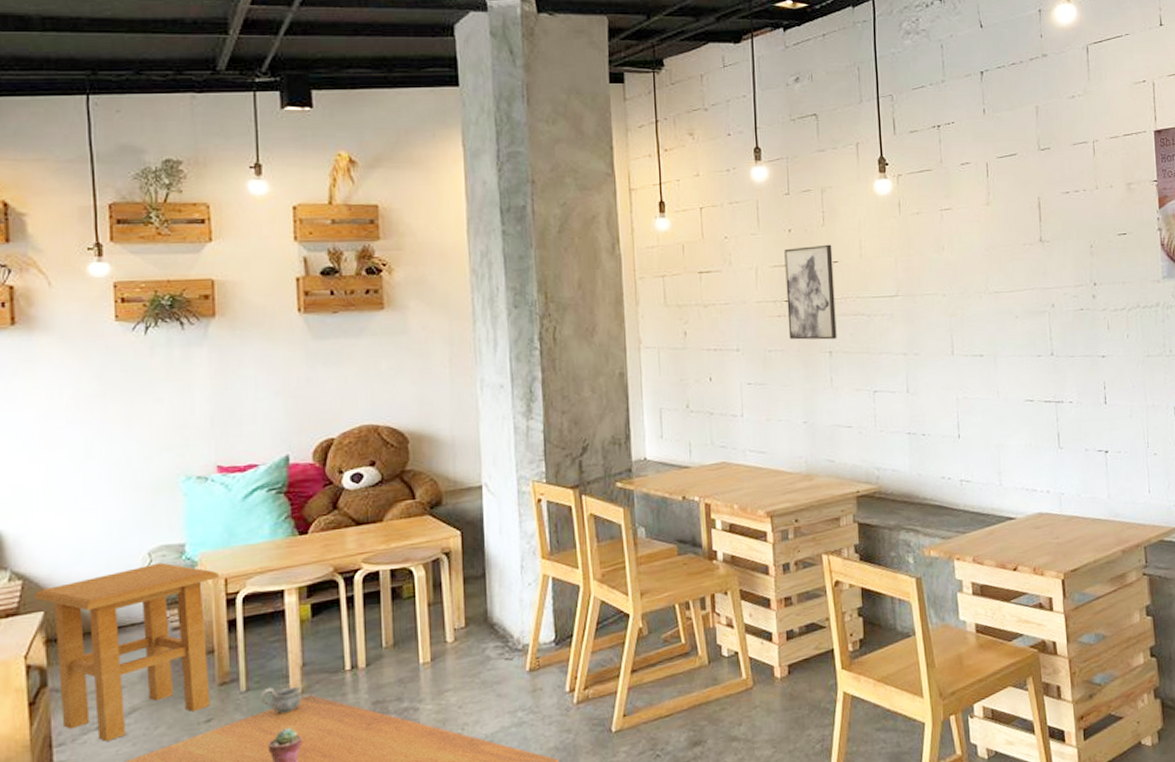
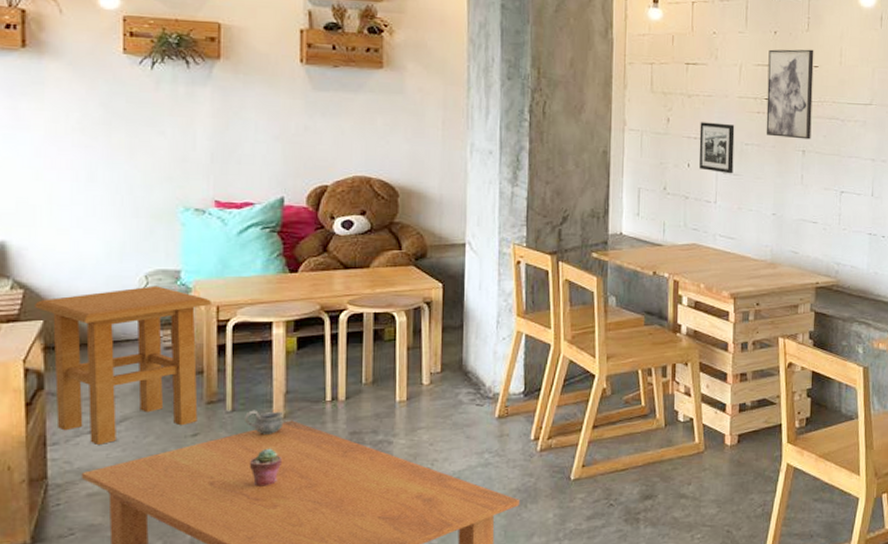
picture frame: none [719,331,758,384] -> present [699,122,735,174]

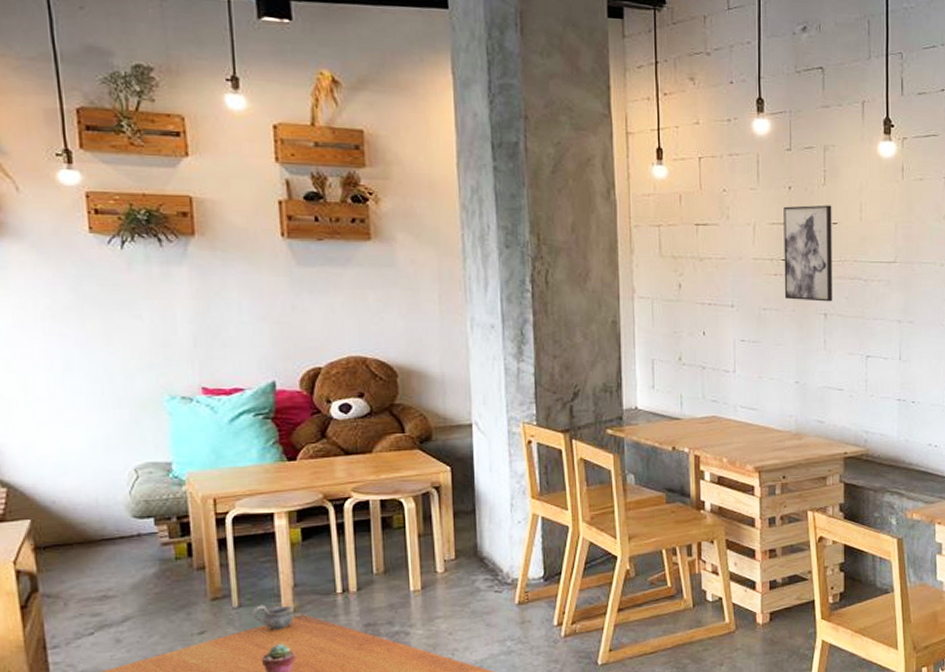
side table: present [34,285,211,444] -> none [20,479,207,646]
picture frame: present [699,122,735,174] -> none [714,287,752,341]

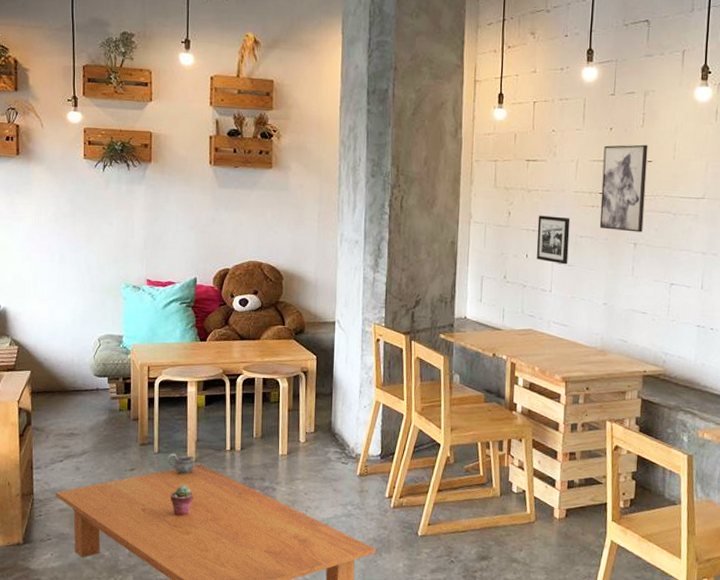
picture frame: none [714,287,752,341] -> present [536,215,571,265]

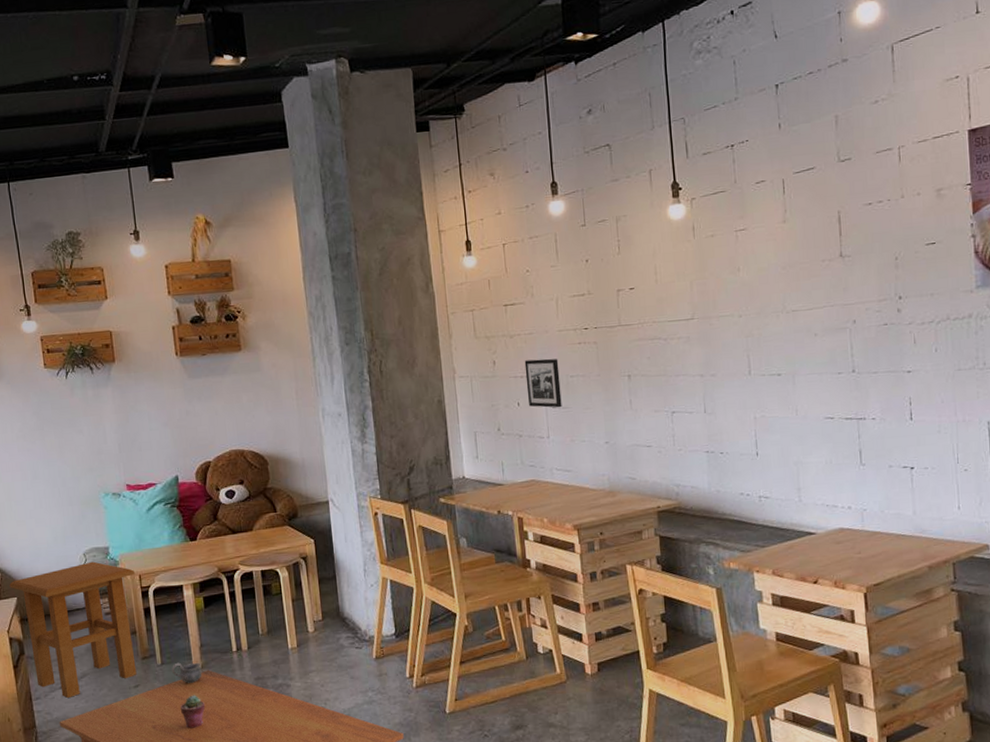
side table: none [25,347,144,471] -> present [9,561,137,698]
wall art: present [599,144,648,233] -> none [582,272,635,365]

